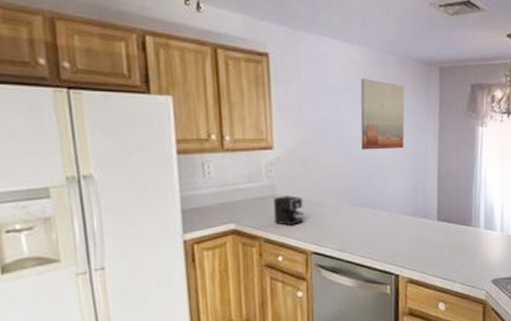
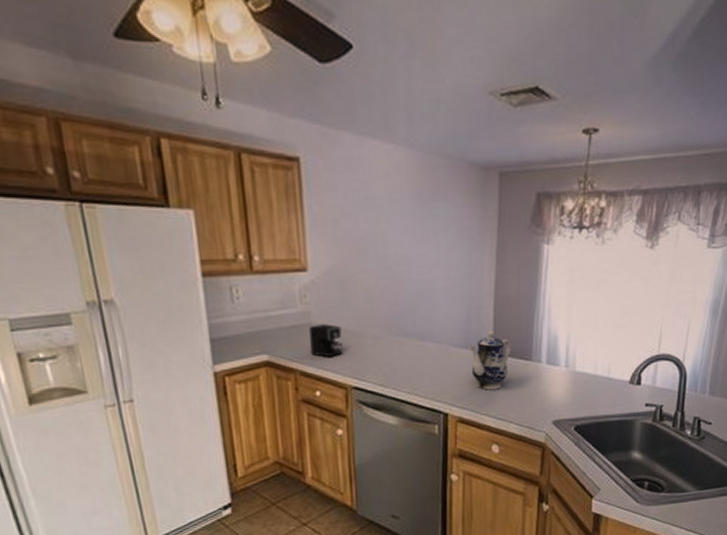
wall art: present [360,78,405,150] -> none [405,186,457,272]
teapot: none [417,199,454,253] -> present [469,329,511,390]

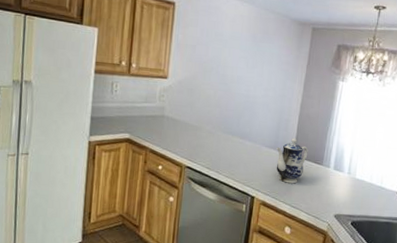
coffee maker: present [309,324,343,358] -> none [160,117,185,143]

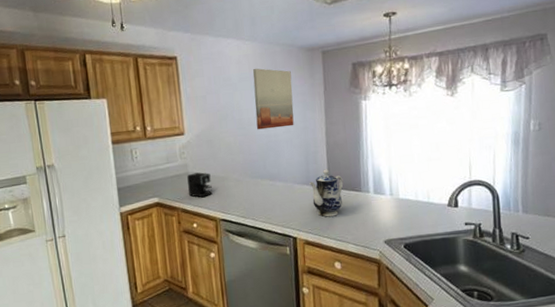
coffee maker: none [160,117,185,143] -> present [187,172,213,198]
wall art: none [238,29,280,92] -> present [253,68,294,130]

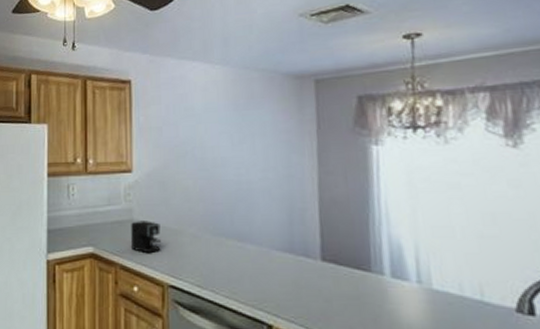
wall art: present [253,68,294,130] -> none [222,97,274,174]
teapot: present [309,169,344,217] -> none [293,234,344,303]

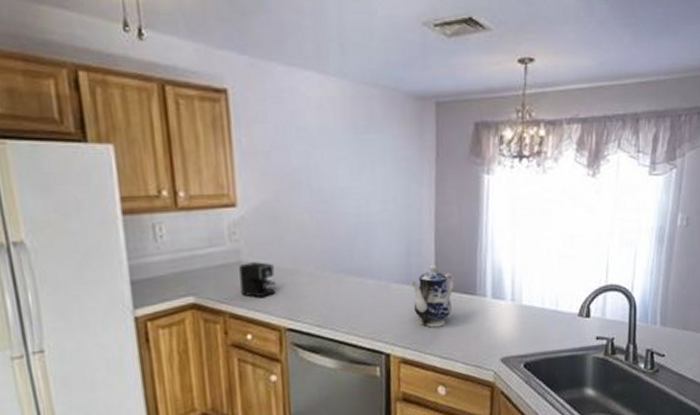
teapot: none [293,234,344,303] -> present [410,263,455,328]

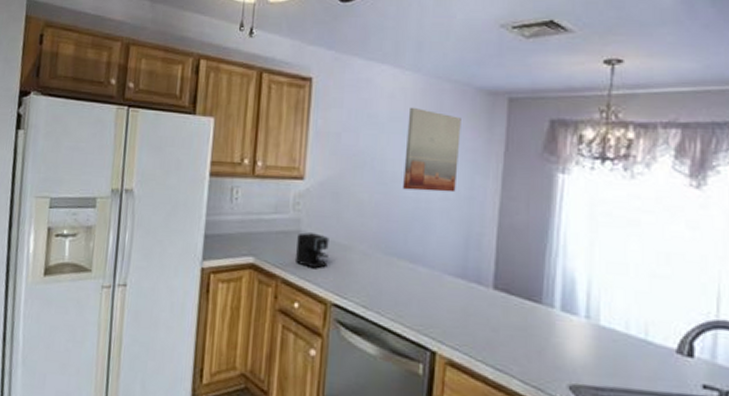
wall art: none [339,117,394,206] -> present [403,107,461,193]
teapot: present [410,263,455,328] -> none [466,261,517,333]

